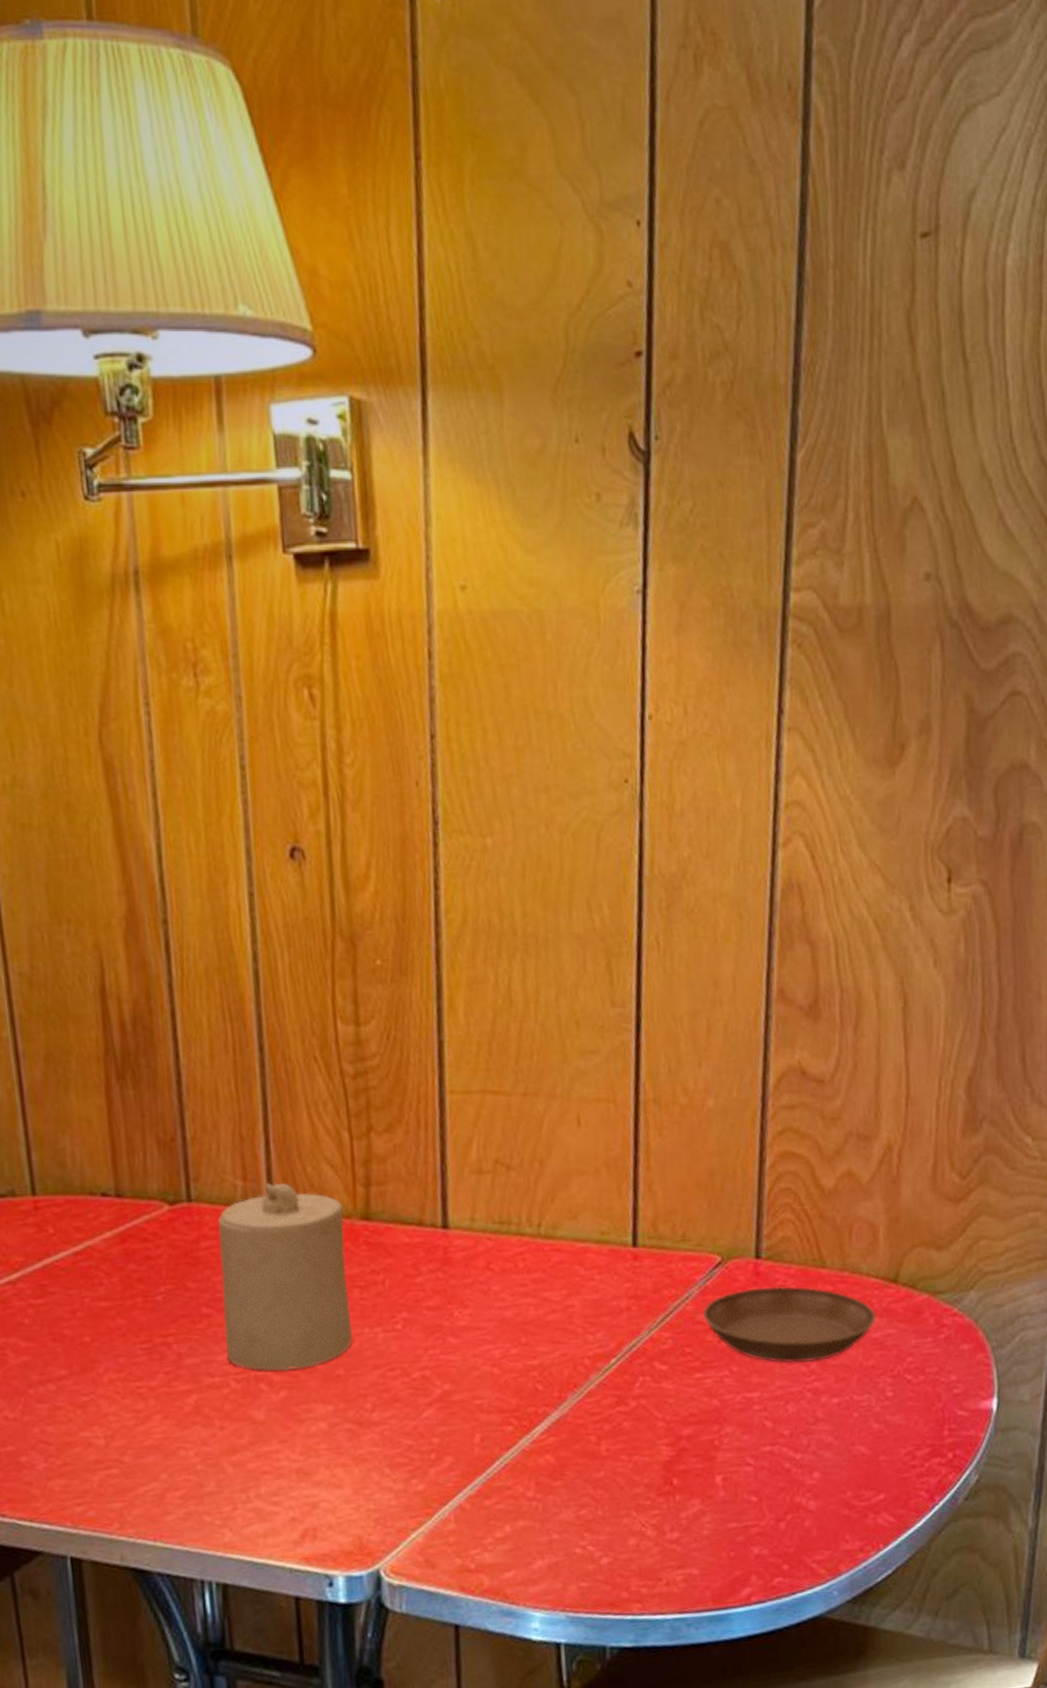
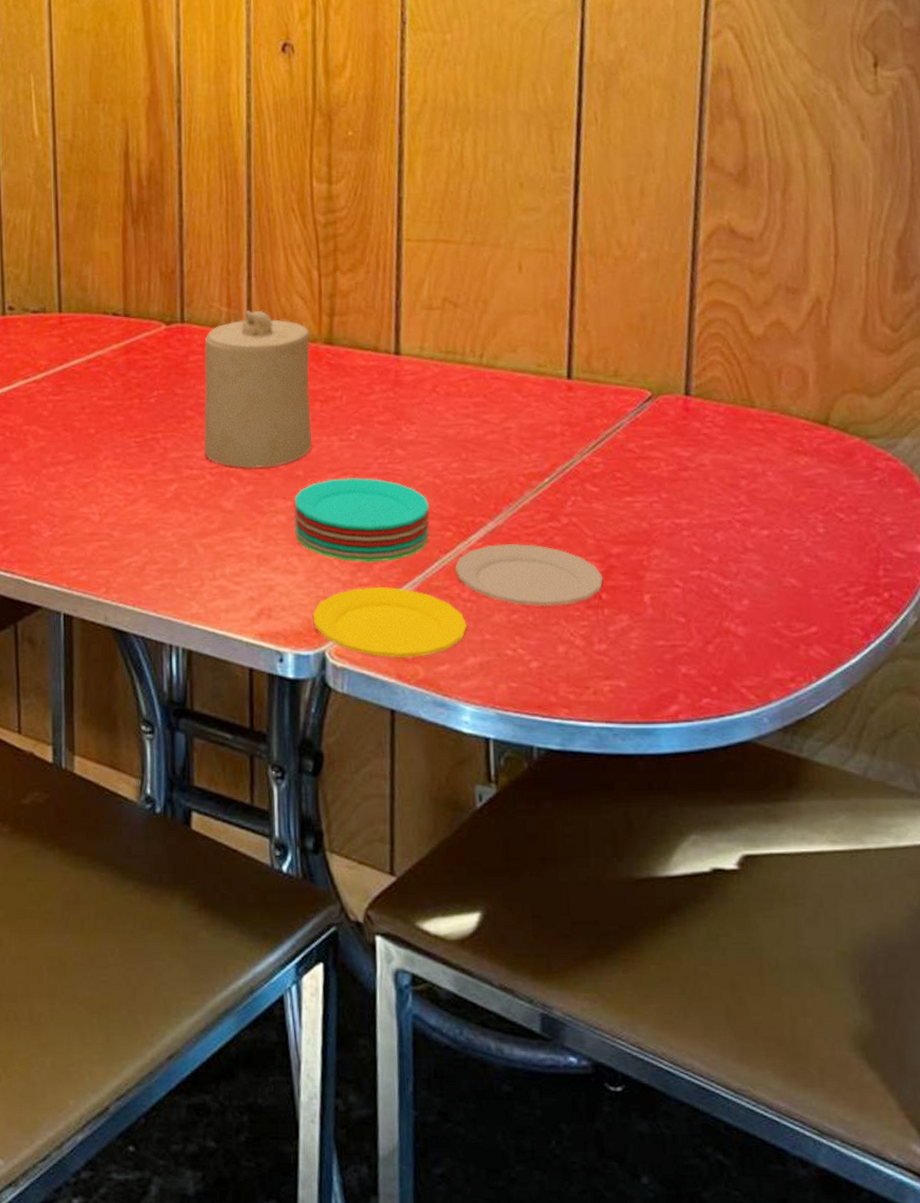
plate: none [335,1372,674,1569] -> present [294,477,603,658]
saucer: present [703,1286,876,1363] -> none [633,422,806,494]

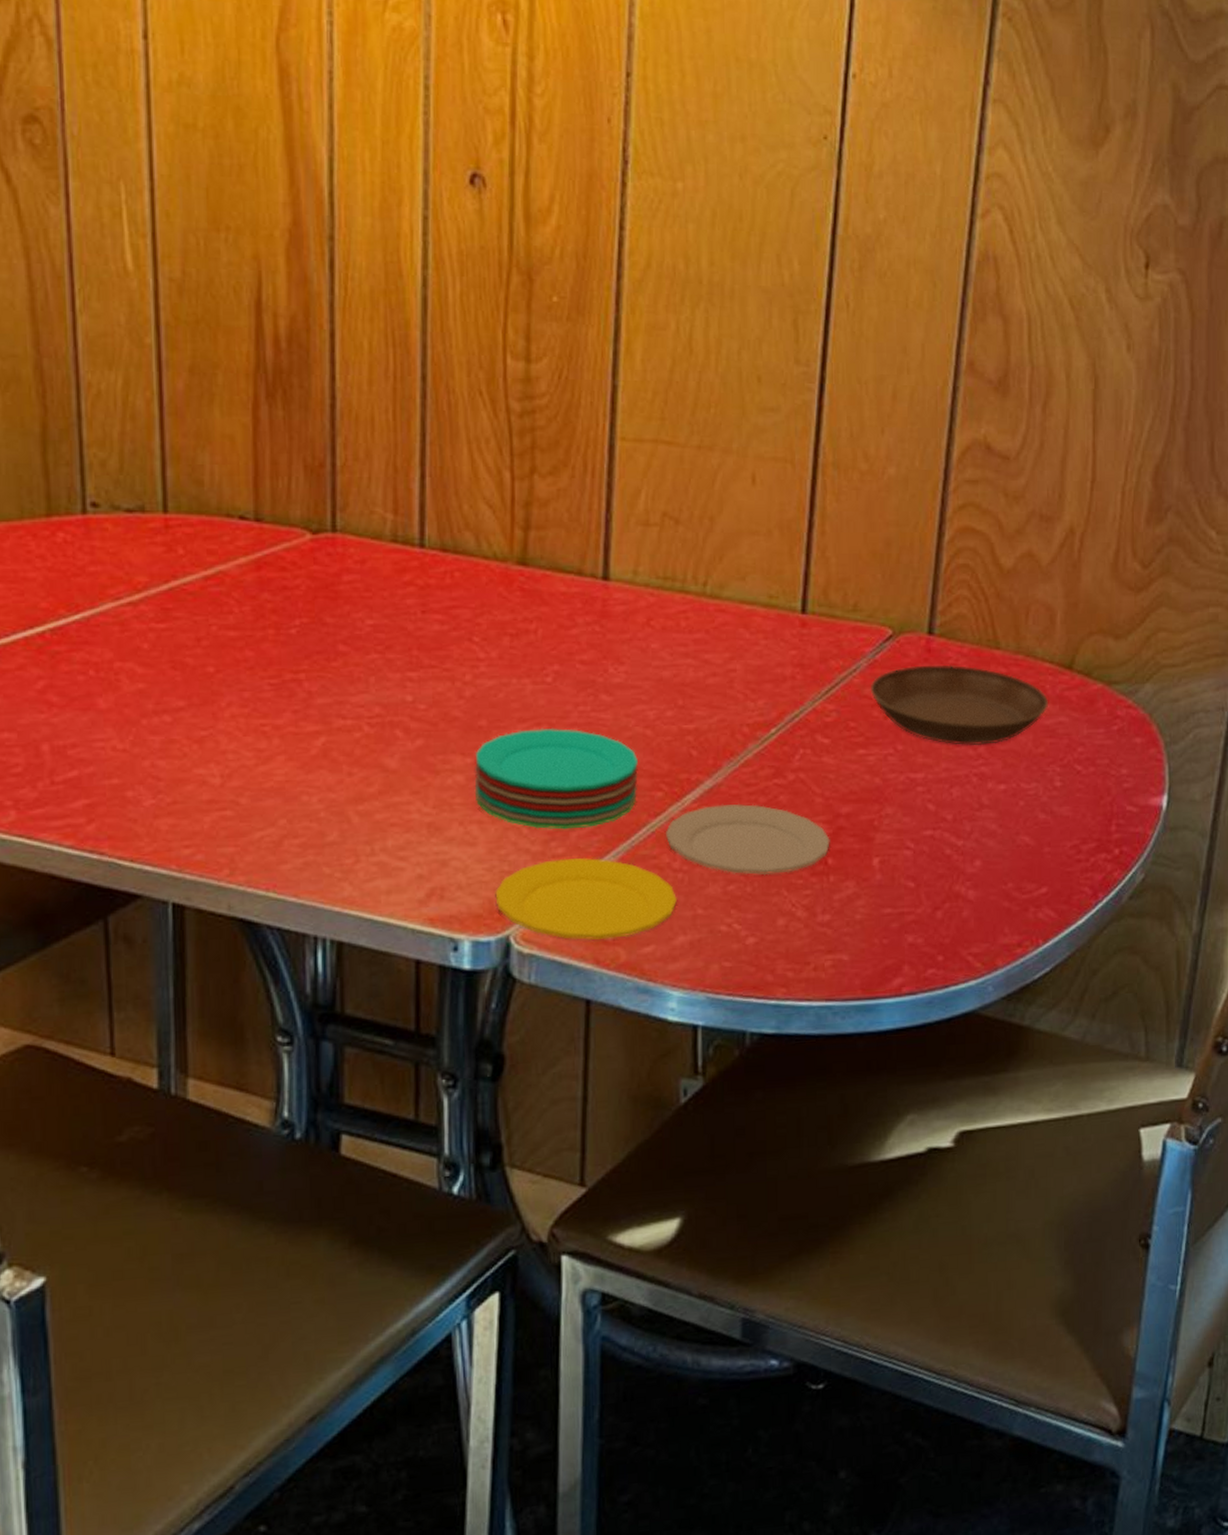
candle: present [203,309,312,469] -> none [360,518,499,718]
saucer: none [633,422,806,494] -> present [870,664,1048,745]

